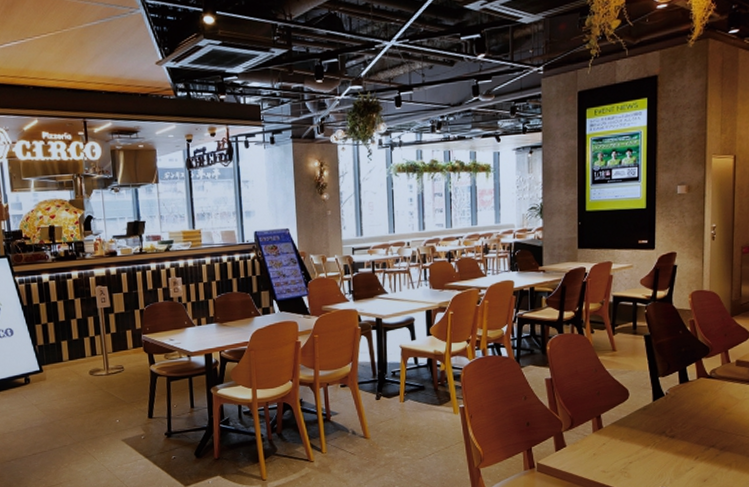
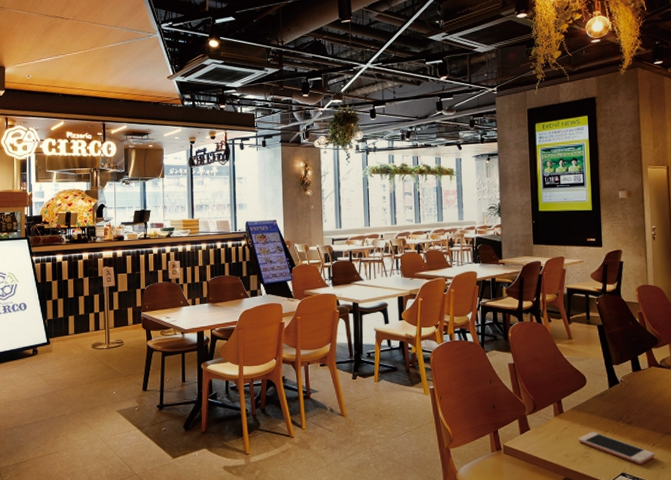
cell phone: none [617,446,697,478] -> present [578,432,655,465]

